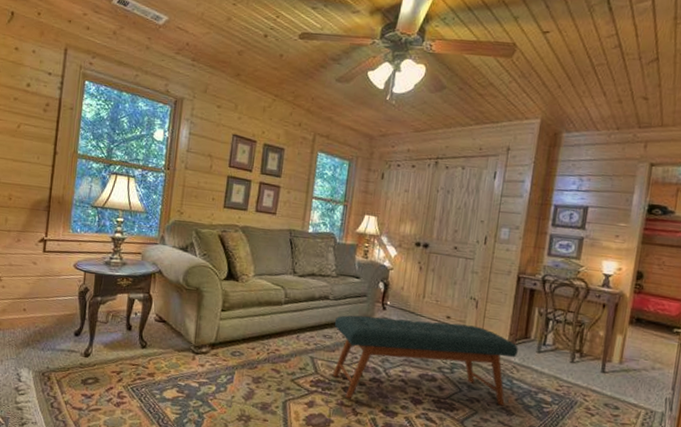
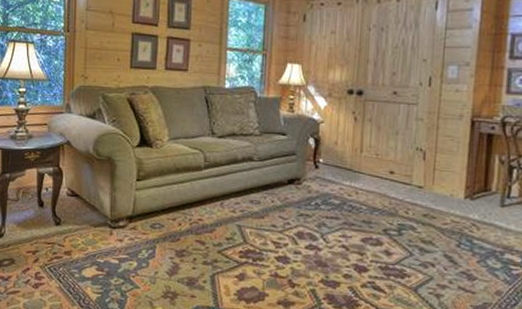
bench: present [333,315,518,406] -> none [262,176,477,270]

